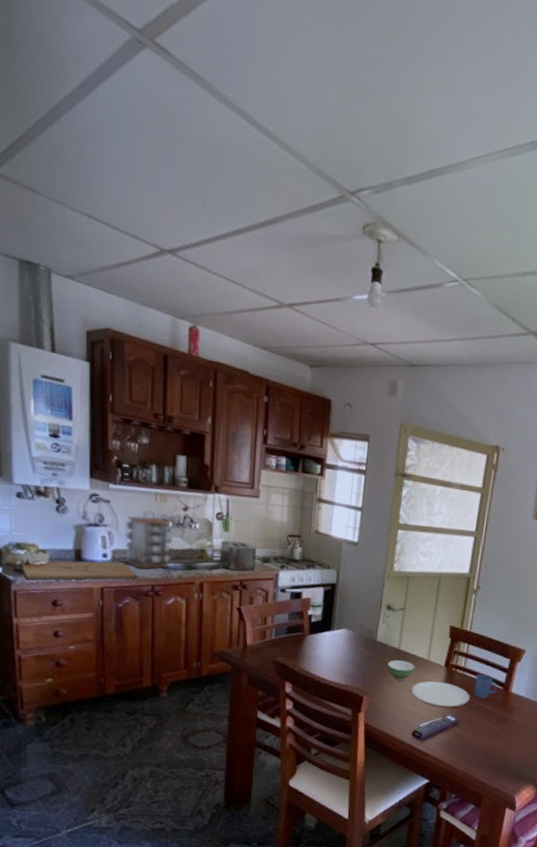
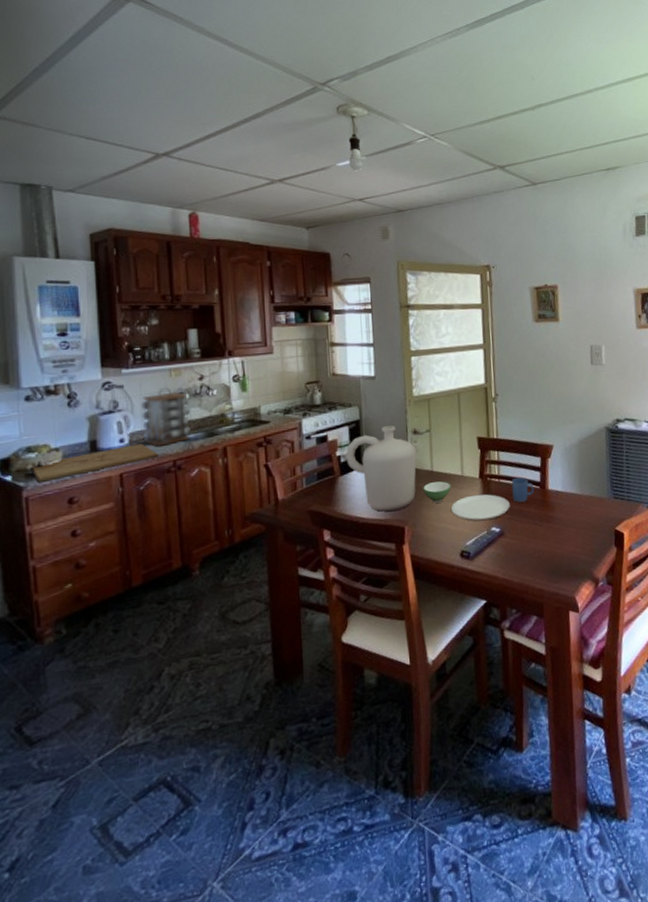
toaster: present [219,540,256,572] -> none [239,398,277,430]
water jug: none [316,595,387,680] -> present [345,425,417,512]

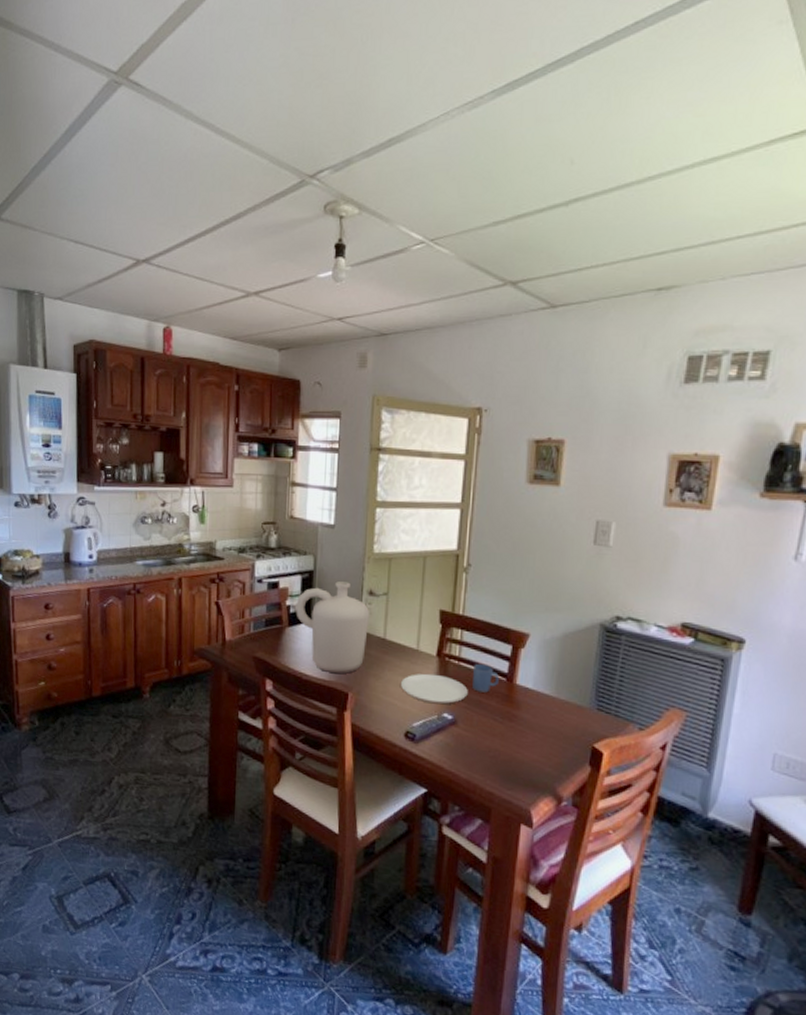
cutting board: present [30,444,159,484] -> none [16,562,121,586]
spice rack: present [141,387,191,447] -> none [108,509,151,567]
bowl: present [423,481,451,503] -> none [372,651,404,675]

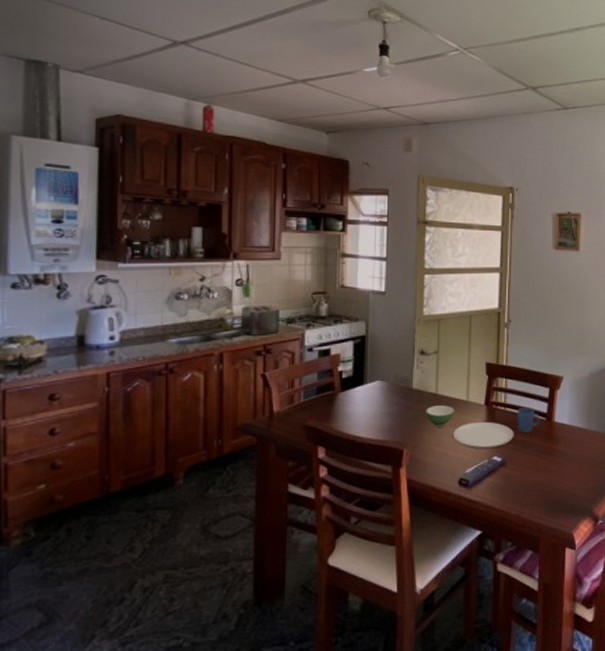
toaster: none [196,532,232,565] -> present [240,305,280,337]
water jug: present [294,581,370,674] -> none [347,344,422,433]
bowl: none [372,651,404,675] -> present [426,405,455,427]

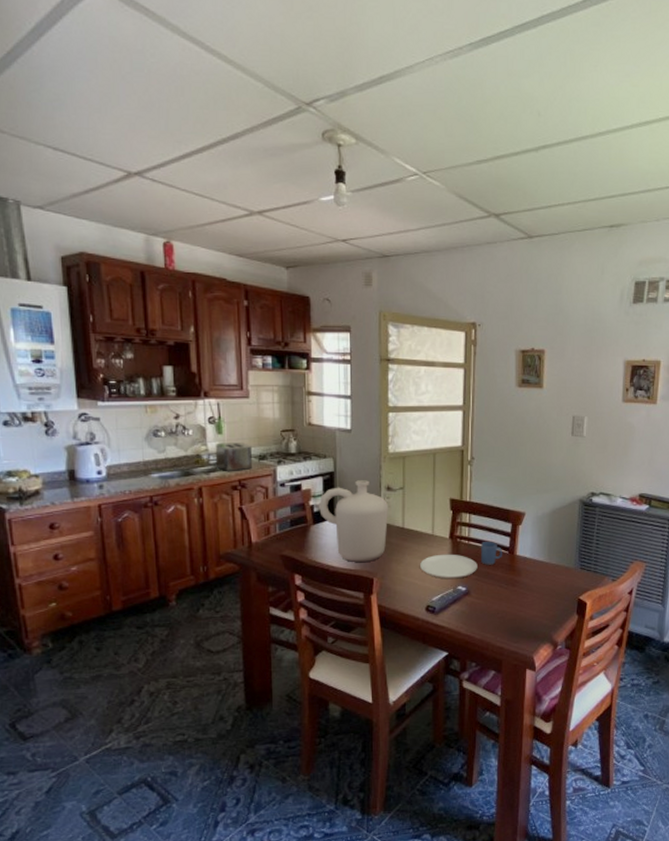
water jug: none [347,344,422,433] -> present [318,480,389,563]
bowl: present [426,405,455,427] -> none [393,538,421,558]

